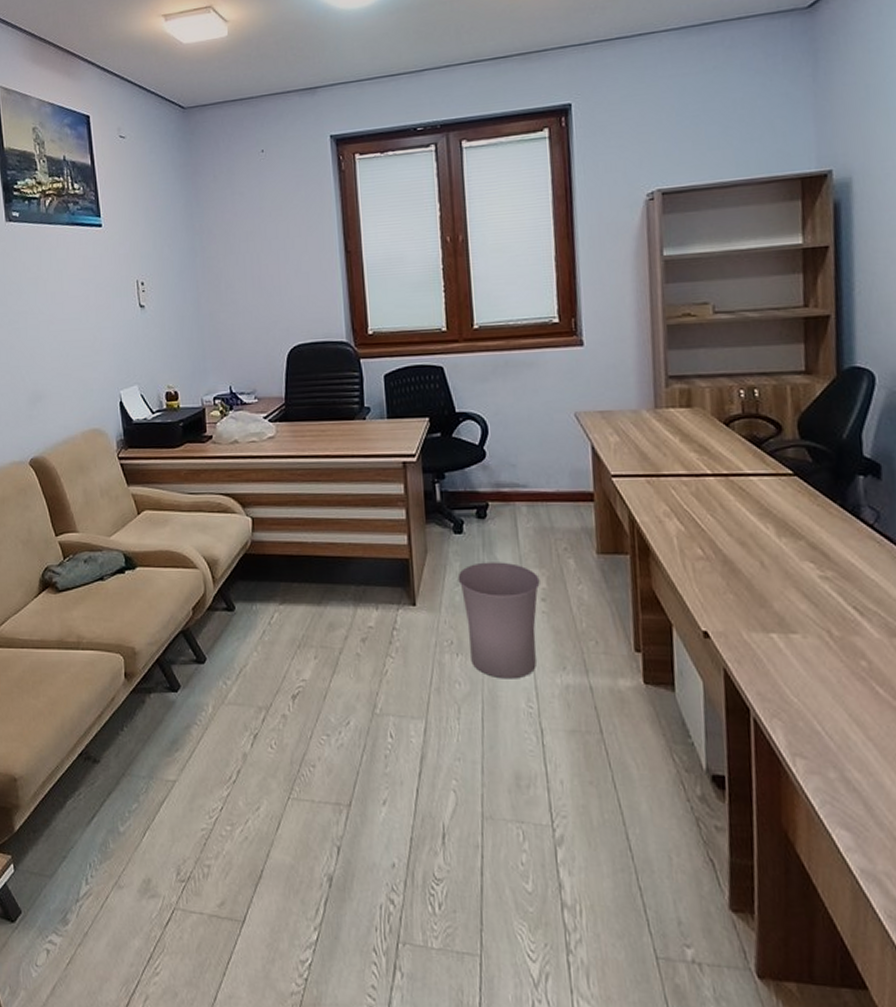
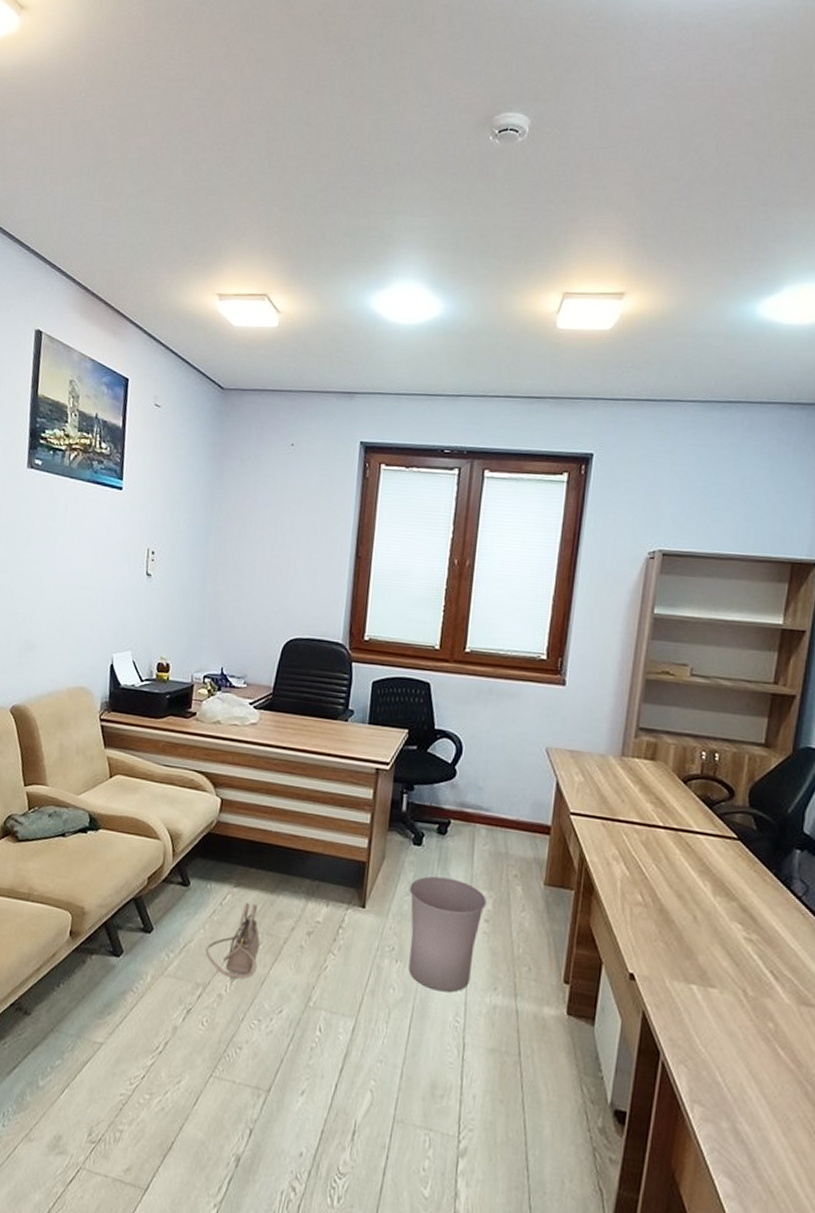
handbag: none [262,619,317,696] -> present [205,903,260,979]

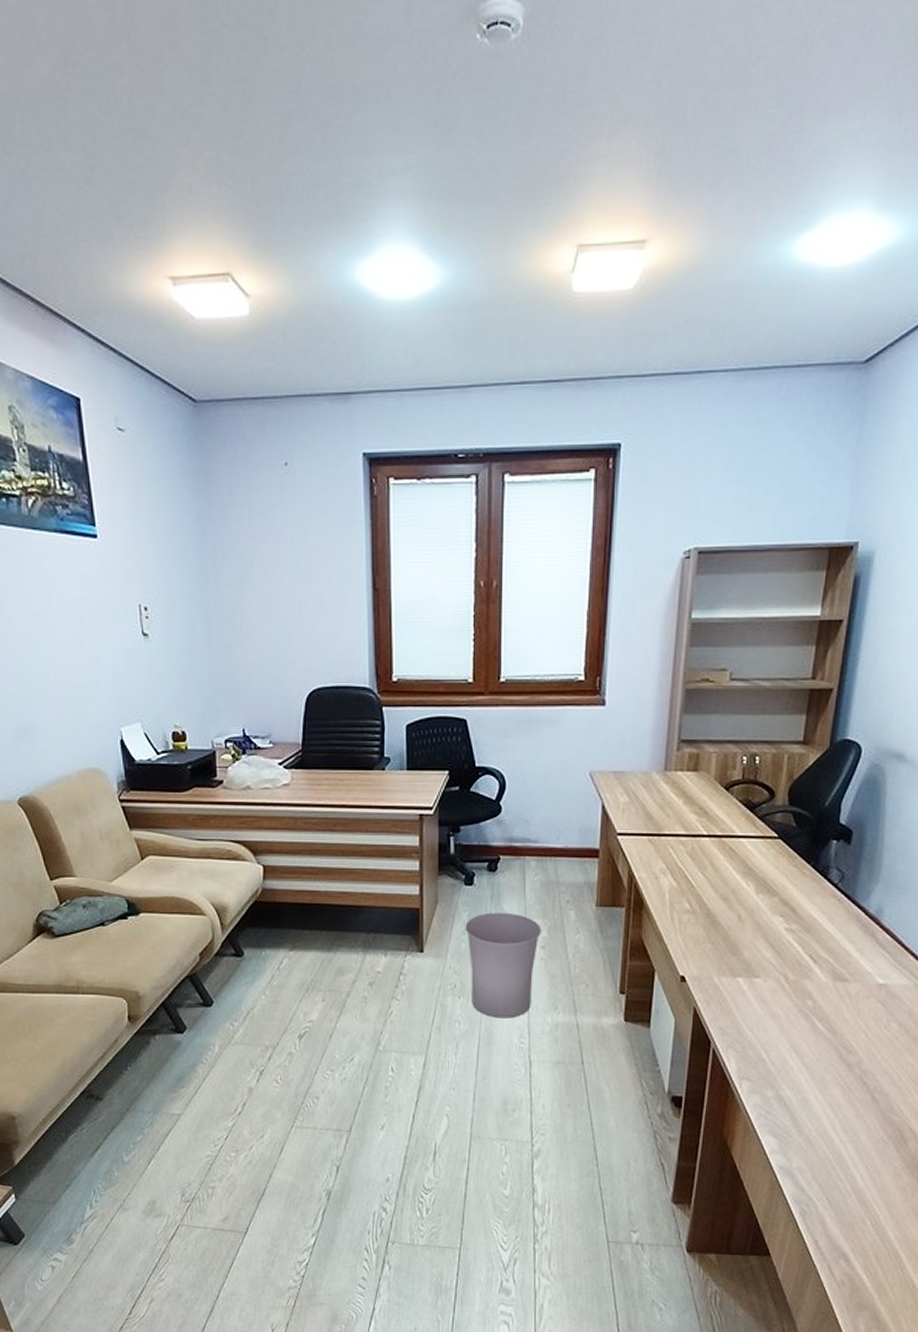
handbag: present [205,903,260,979] -> none [269,964,324,1036]

